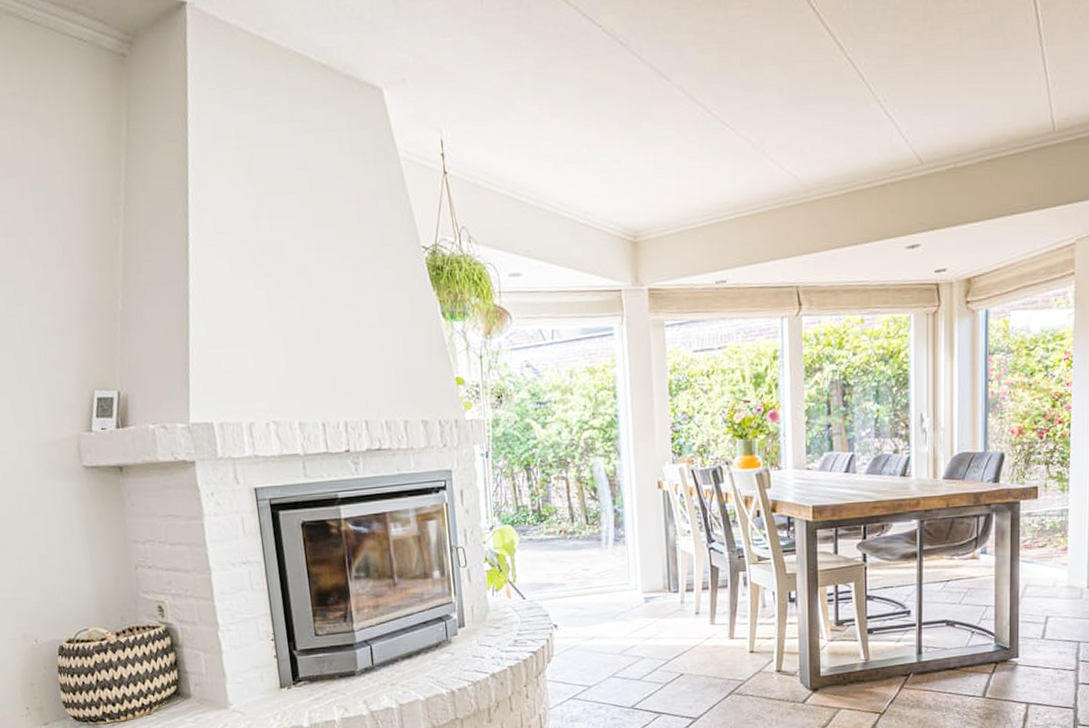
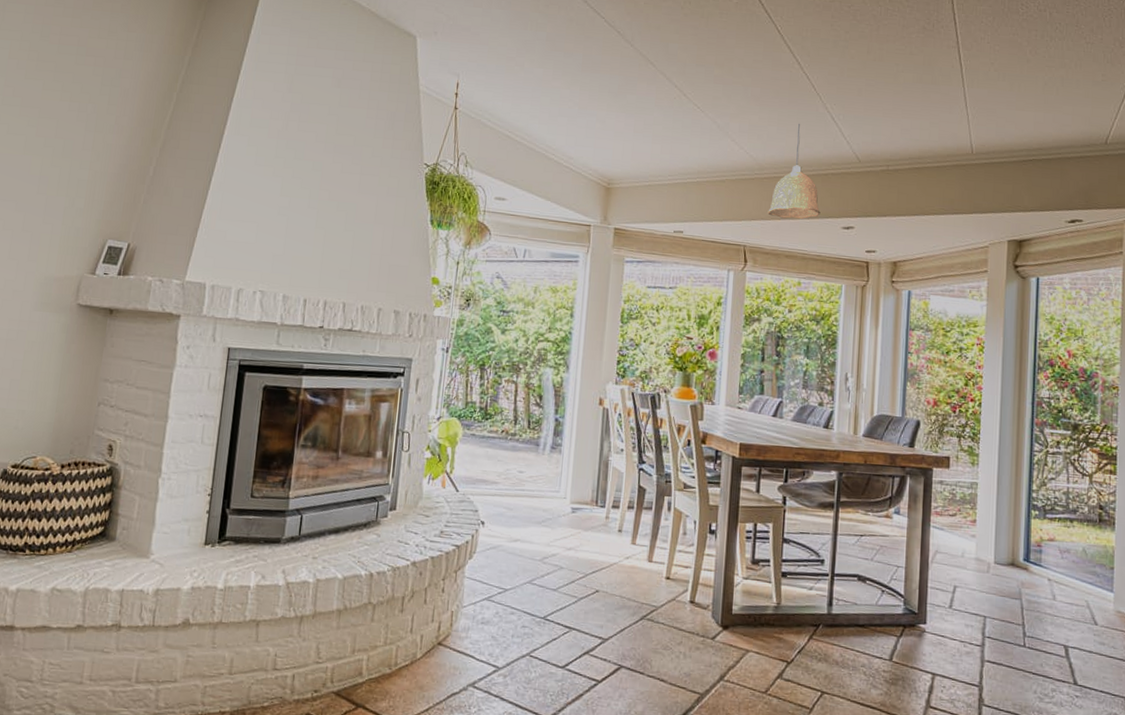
pendant lamp: none [820,125,880,247] -> present [768,123,821,219]

